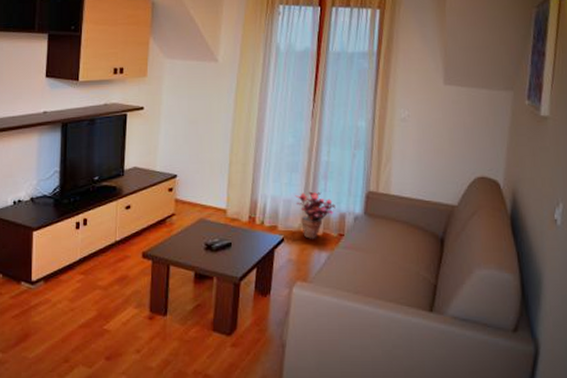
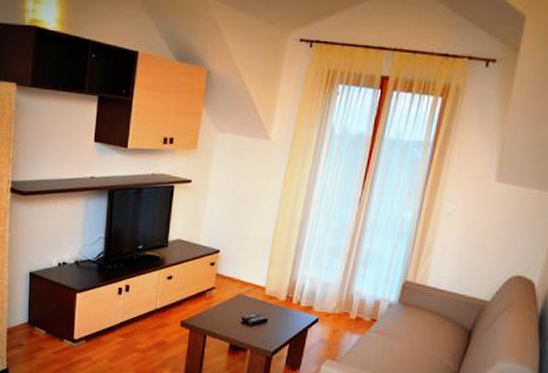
potted plant: present [295,191,335,239] -> none [333,276,372,322]

